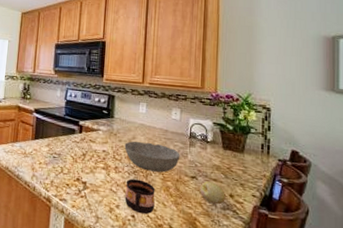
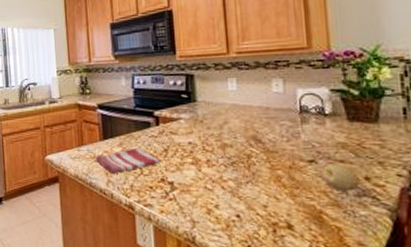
dish towel: none [25,150,80,170] -> present [95,149,162,173]
bowl: present [124,141,180,173] -> none [215,125,290,160]
cup: present [125,178,155,215] -> none [223,172,264,212]

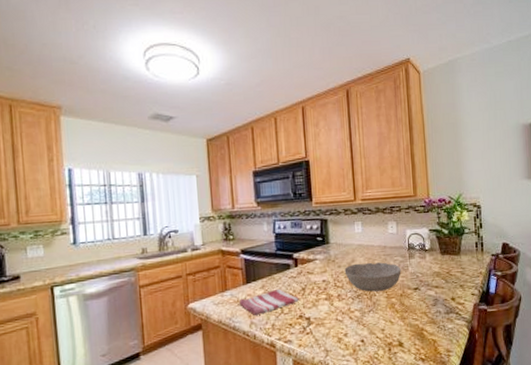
bowl: none [215,125,290,160] -> present [344,262,401,292]
fruit: present [322,164,360,191] -> none [423,289,448,311]

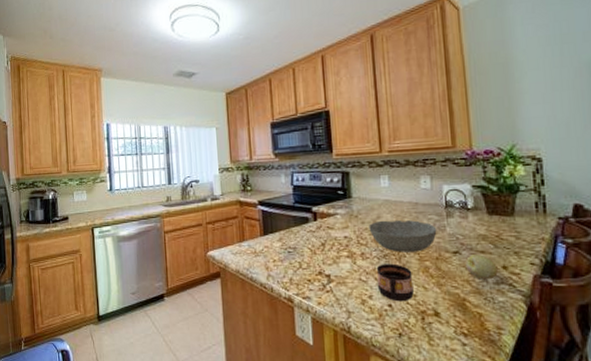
dish towel: present [238,289,300,315] -> none [256,243,320,268]
cup: none [351,302,382,337] -> present [376,263,414,302]
fruit: none [423,289,448,311] -> present [465,254,498,280]

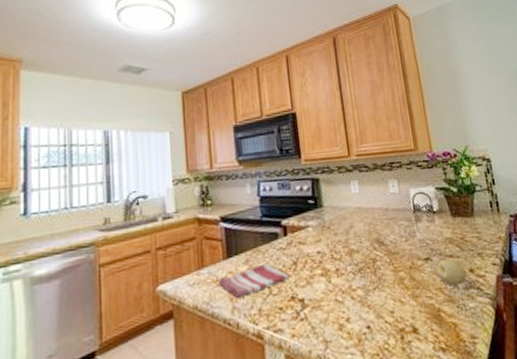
dish towel: none [256,243,320,268] -> present [218,264,291,298]
bowl: present [368,219,437,252] -> none [342,227,408,265]
cup: present [376,263,414,302] -> none [352,277,391,322]

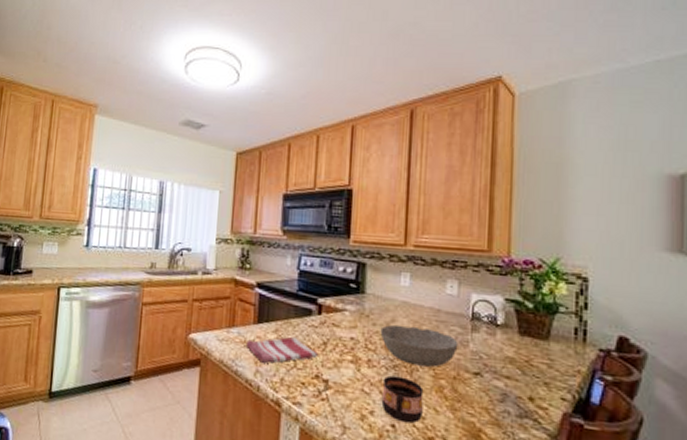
bowl: none [342,227,408,265] -> present [380,324,458,367]
cup: none [352,277,391,322] -> present [381,375,424,424]
fruit: present [436,259,467,286] -> none [486,379,523,411]

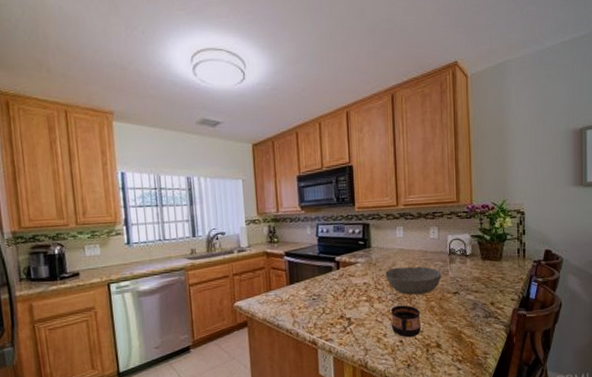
dish towel: present [245,337,319,363] -> none [282,291,341,314]

